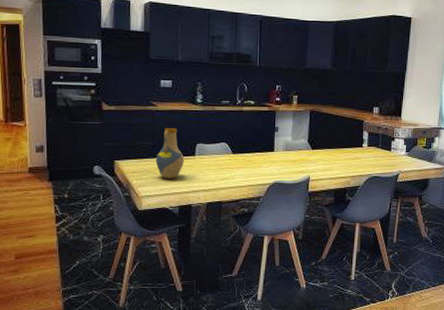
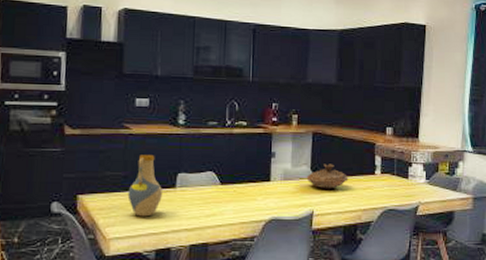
decorative bowl: none [304,137,340,159] -> present [306,164,349,189]

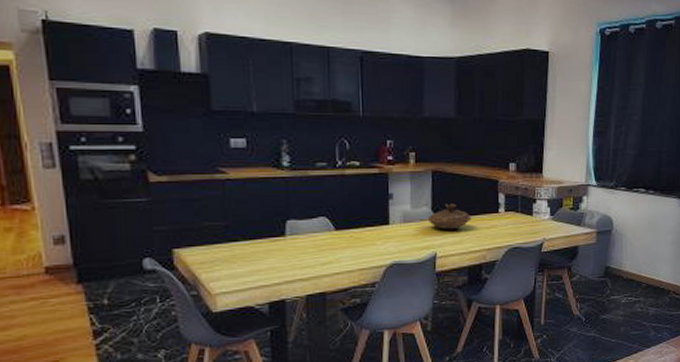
vase: present [127,155,163,217] -> none [231,202,272,269]

